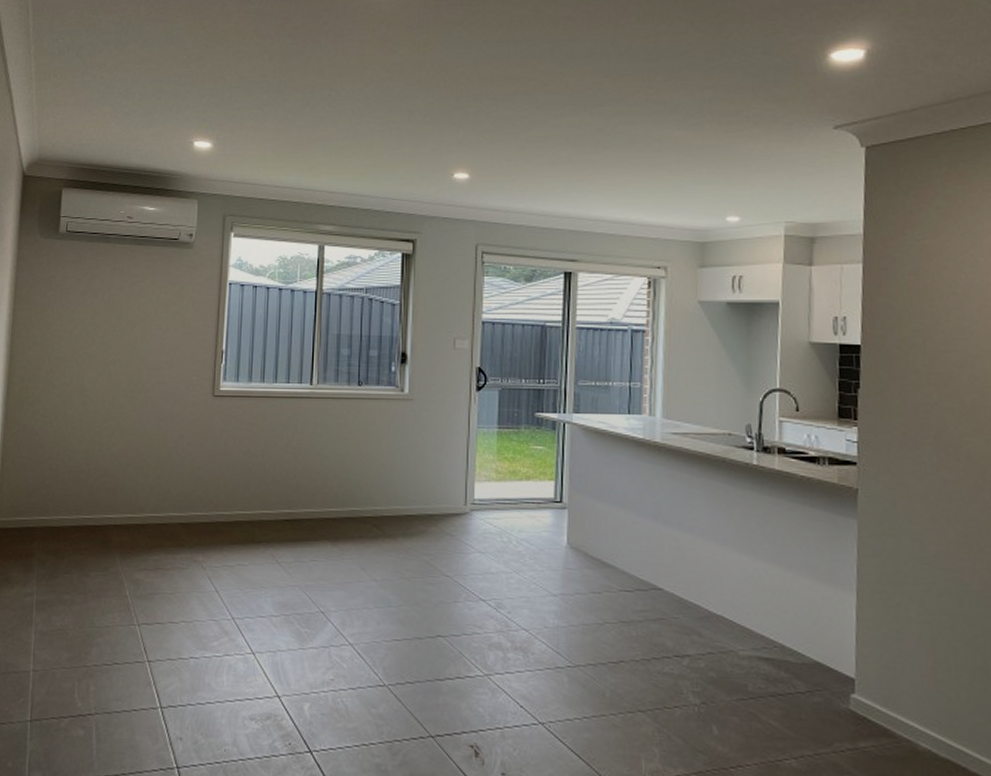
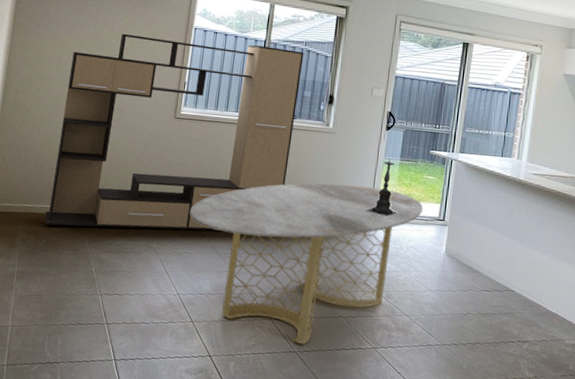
media console: none [65,297,365,541] -> present [45,33,304,231]
dining table: none [240,464,534,676] -> present [190,183,424,345]
candle holder: none [456,427,503,502] -> present [363,158,399,217]

